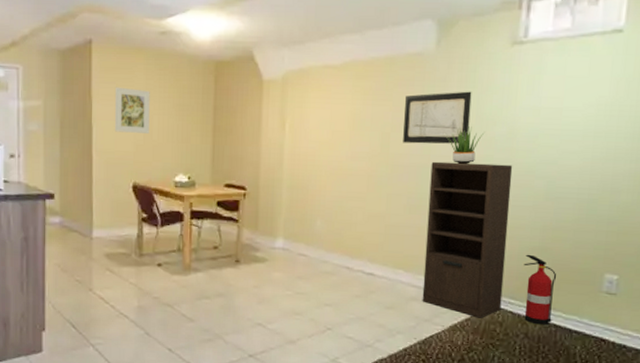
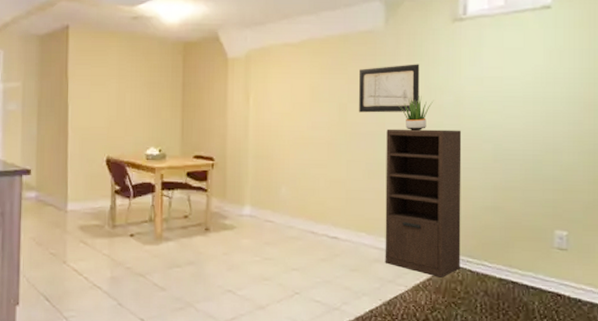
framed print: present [114,87,150,134] -> none [89,67,123,110]
fire extinguisher: present [523,254,557,325] -> none [478,213,510,282]

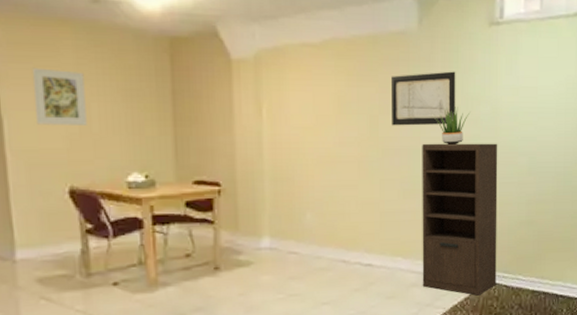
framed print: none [89,67,123,110] -> present [31,67,87,125]

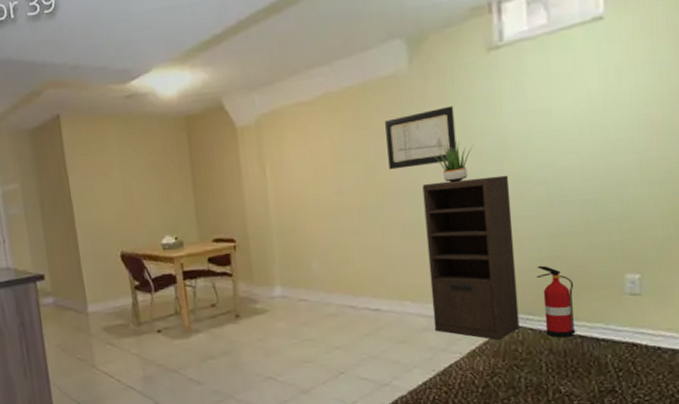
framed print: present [31,67,87,125] -> none [89,156,130,203]
fire extinguisher: none [513,228,543,294] -> present [536,265,576,338]

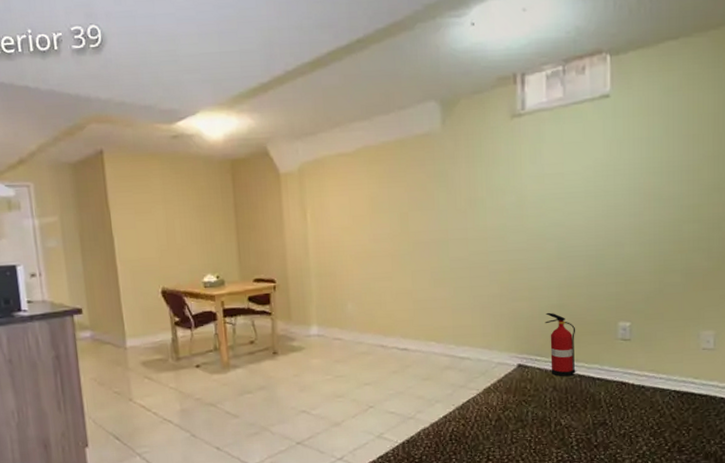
wall art: present [385,105,457,170] -> none [419,165,481,221]
shelving unit: present [422,175,520,340] -> none [450,230,529,378]
potted plant: present [431,142,474,182] -> none [458,198,496,235]

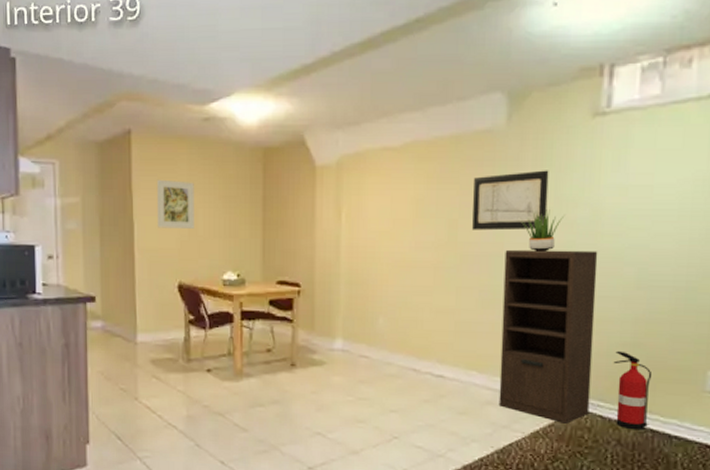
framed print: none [132,194,172,240] -> present [156,179,194,229]
wall art: none [419,165,481,221] -> present [472,170,549,231]
shelving unit: none [450,230,529,378] -> present [498,249,598,424]
potted plant: none [458,198,496,235] -> present [518,209,565,251]

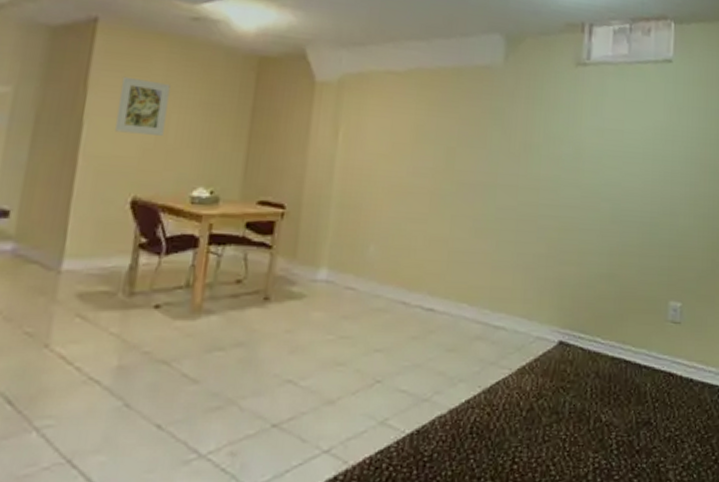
wall art: present [472,170,549,231] -> none [469,108,539,163]
shelving unit: present [498,249,598,424] -> none [487,180,580,357]
potted plant: present [518,209,565,251] -> none [512,143,552,184]
fire extinguisher: present [613,350,653,431] -> none [592,282,625,361]

